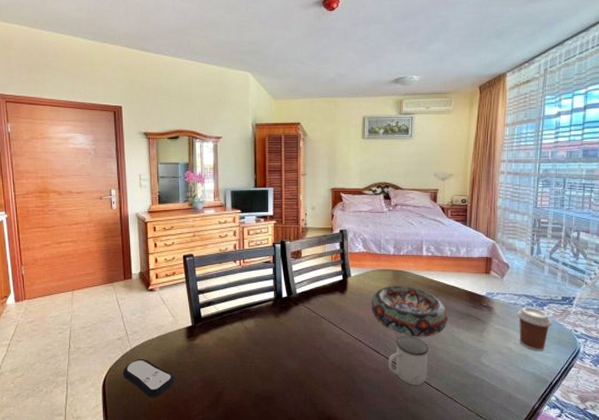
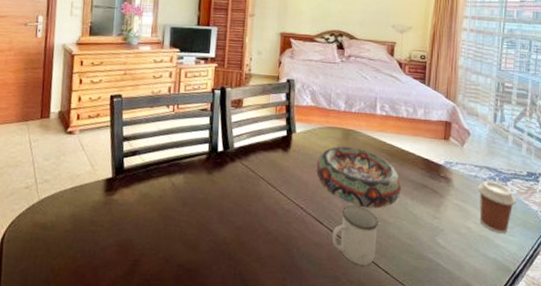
remote control: present [123,359,176,398] -> none [26,213,87,262]

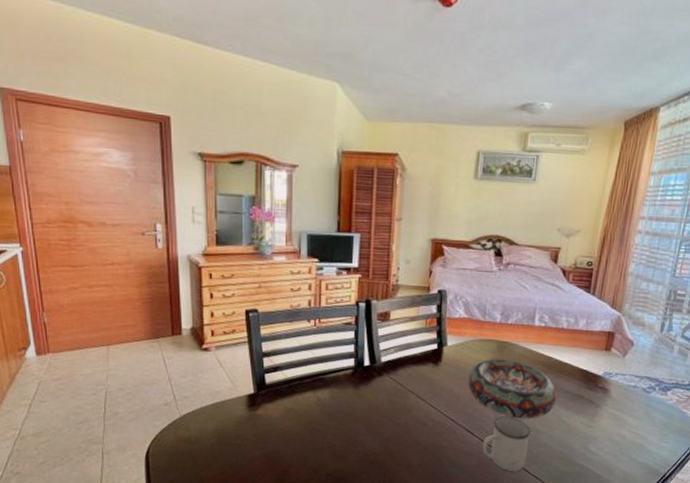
coffee cup: present [478,180,516,234] -> none [634,390,675,441]

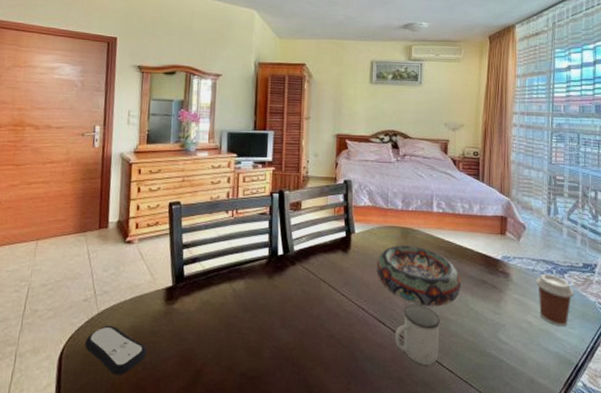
remote control: none [170,429,233,473] -> present [85,326,148,376]
coffee cup: none [634,390,675,441] -> present [536,273,574,326]

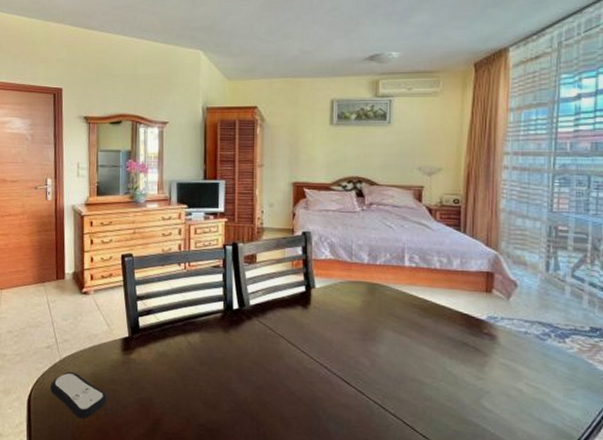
decorative bowl: present [377,245,462,307] -> none [340,302,438,369]
mug: present [395,303,440,365] -> none [362,364,412,429]
coffee cup: present [536,273,574,326] -> none [529,337,578,397]

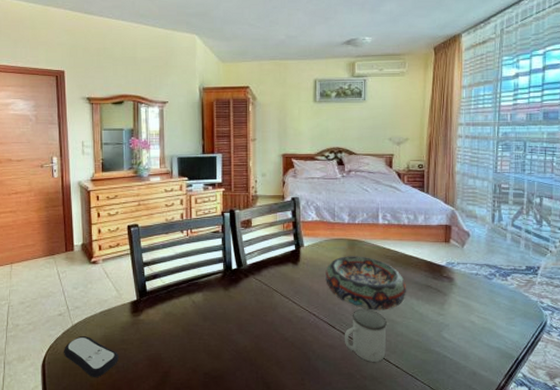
decorative bowl: none [340,302,438,369] -> present [325,256,407,310]
mug: none [362,364,412,429] -> present [345,308,387,362]

